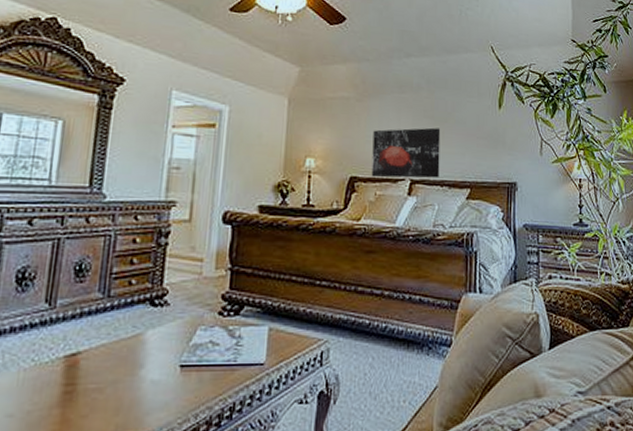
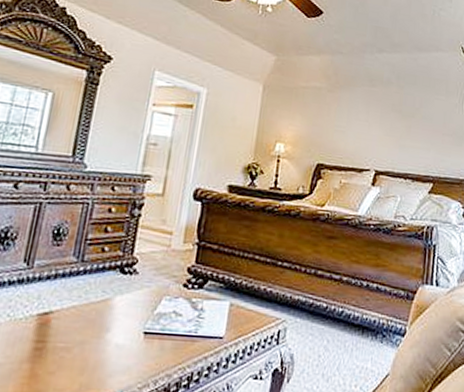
wall art: present [371,127,441,178] -> none [337,120,408,171]

